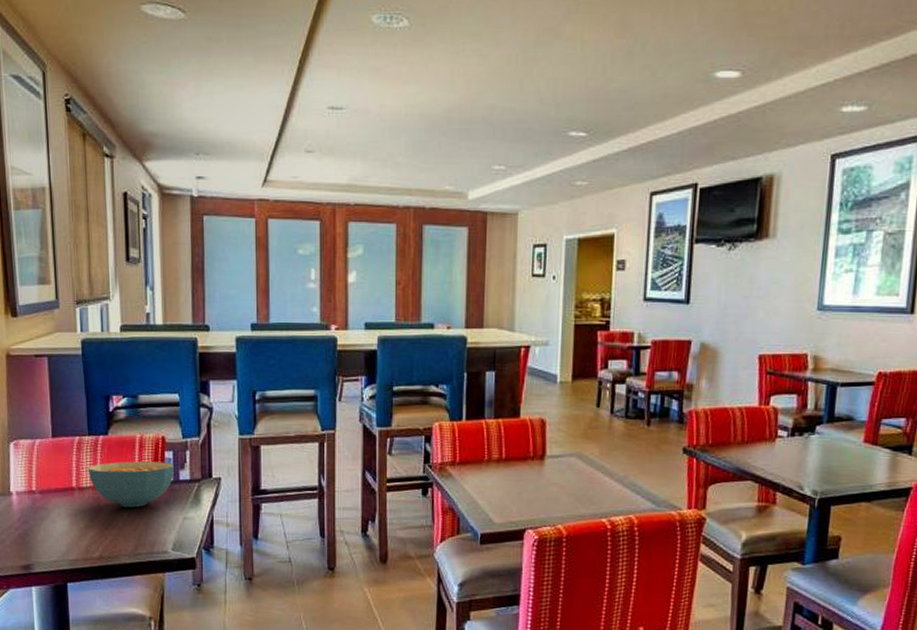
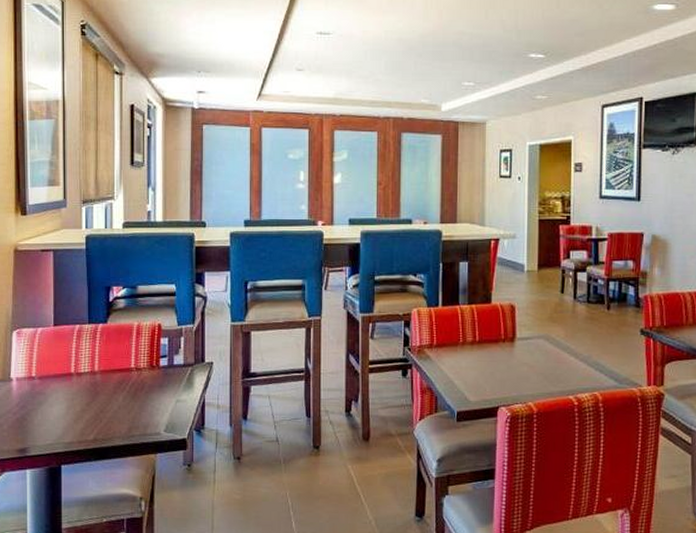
cereal bowl: present [87,461,175,508] -> none [86,347,170,392]

